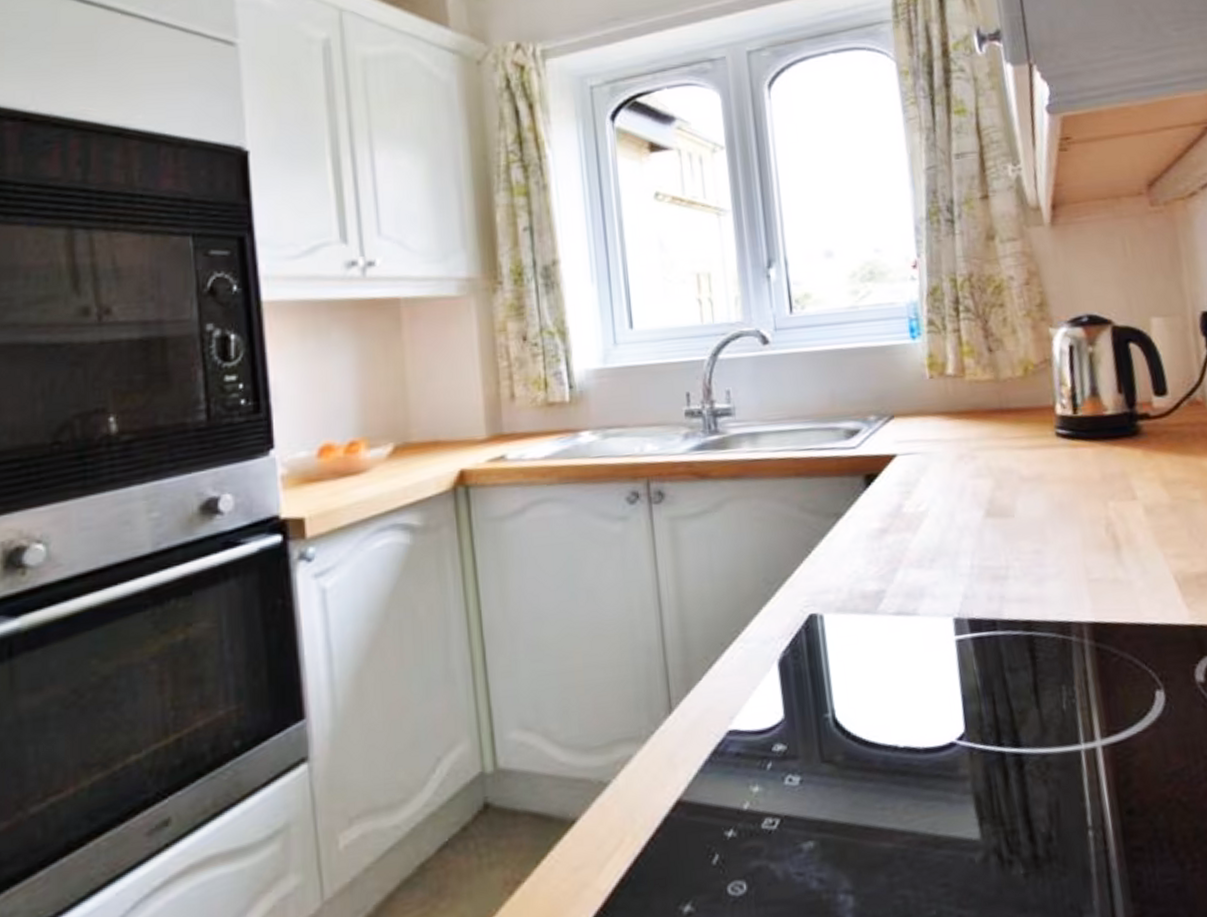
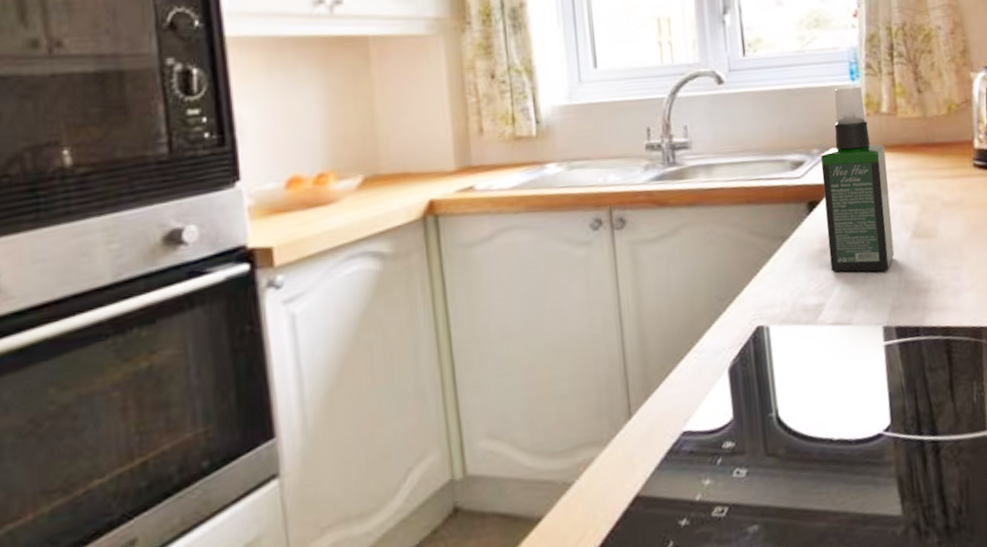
spray bottle: none [878,345,965,555] -> present [820,86,895,272]

